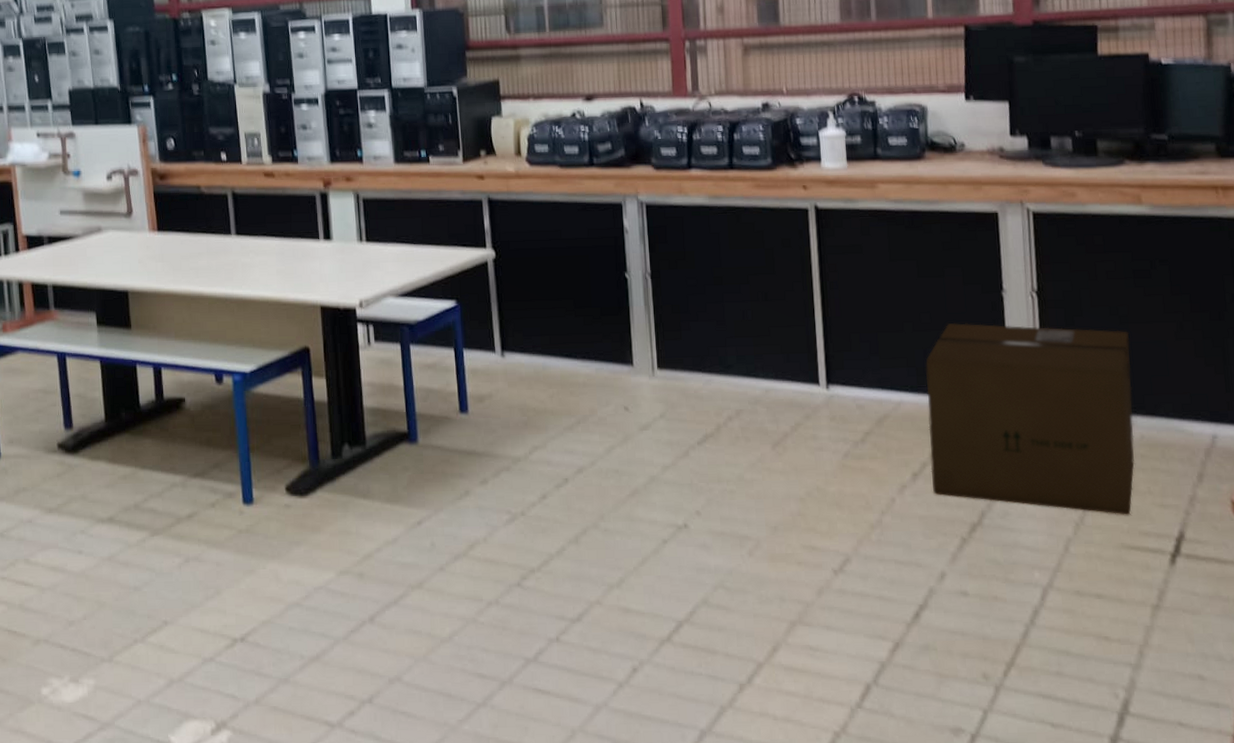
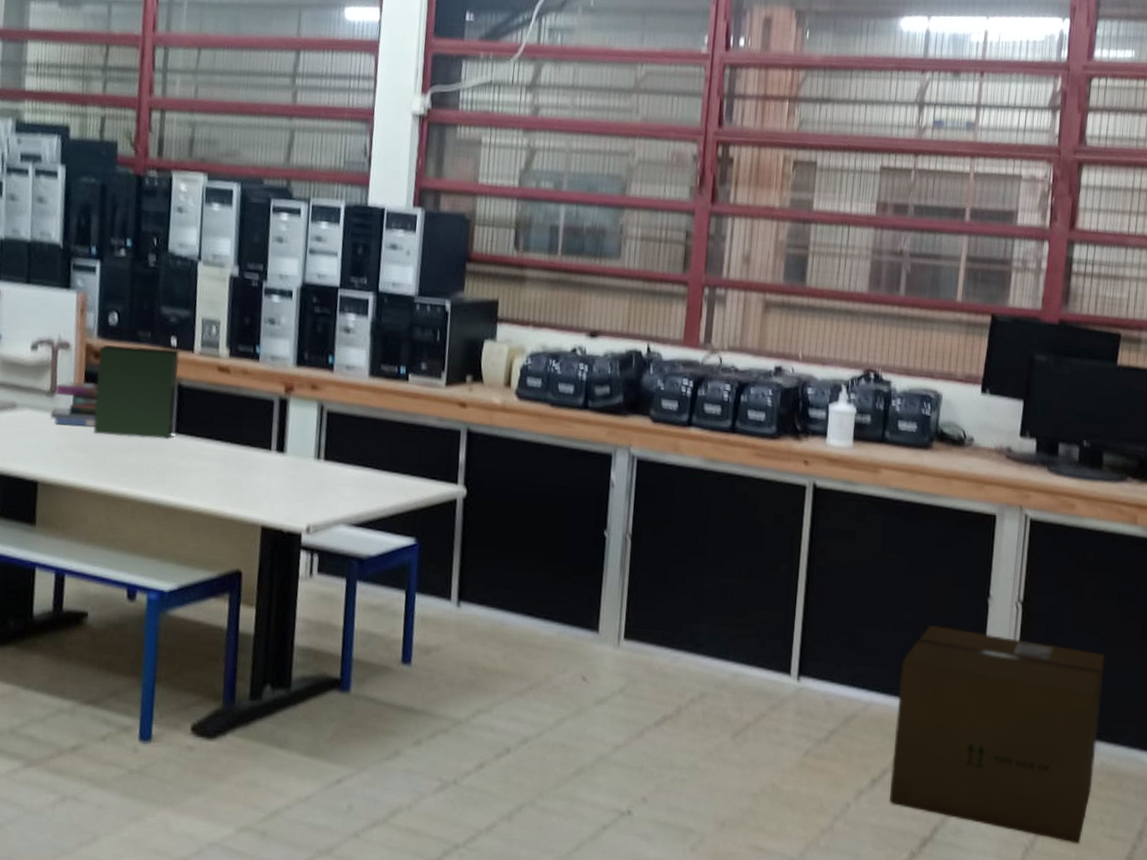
books: none [130,201,169,241] -> present [50,381,98,427]
binder: none [162,163,235,245] -> present [93,345,180,439]

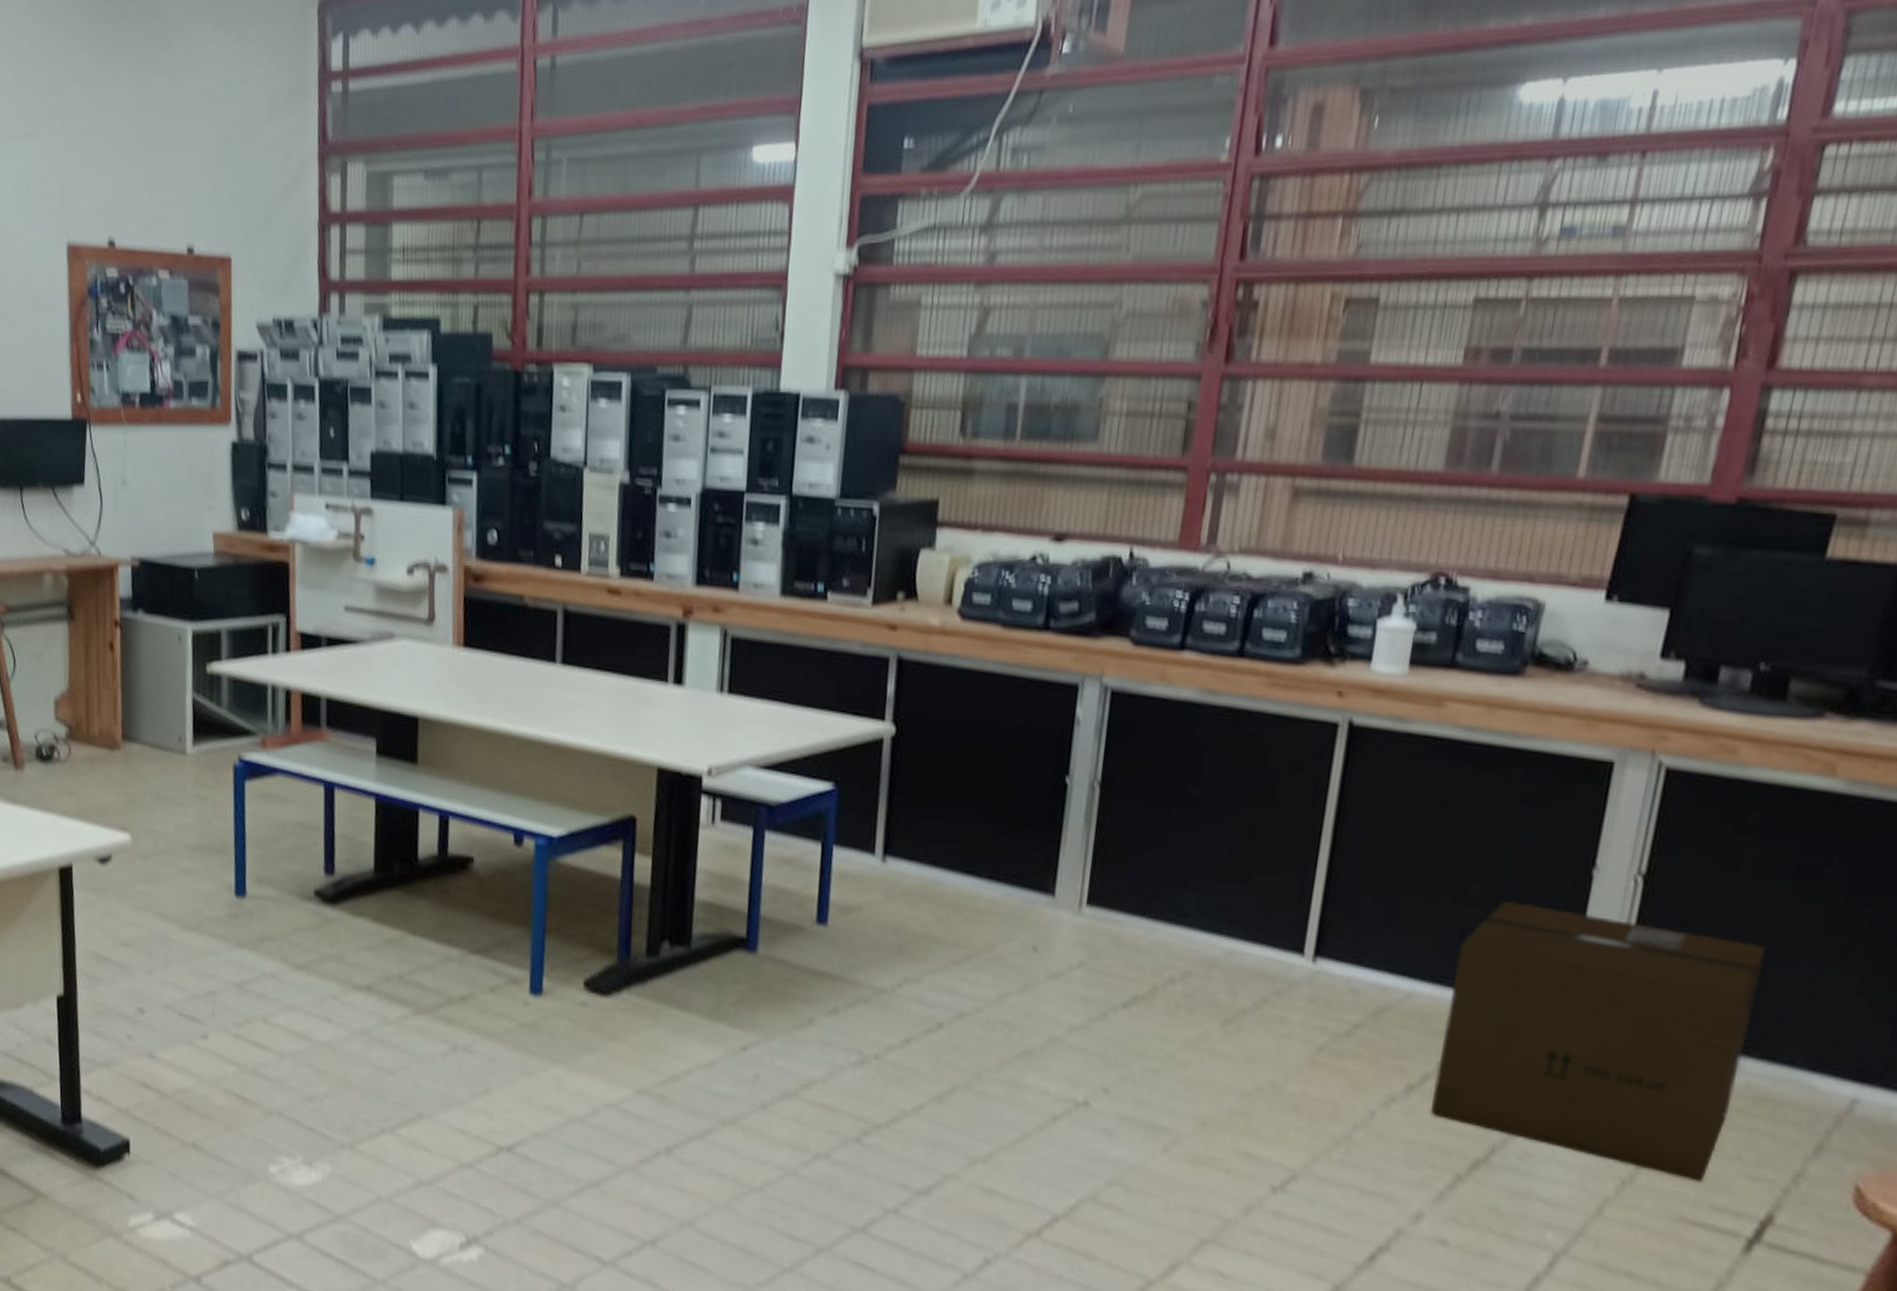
books: present [50,381,98,427] -> none [428,607,478,658]
binder: present [93,345,180,439] -> none [474,566,565,671]

